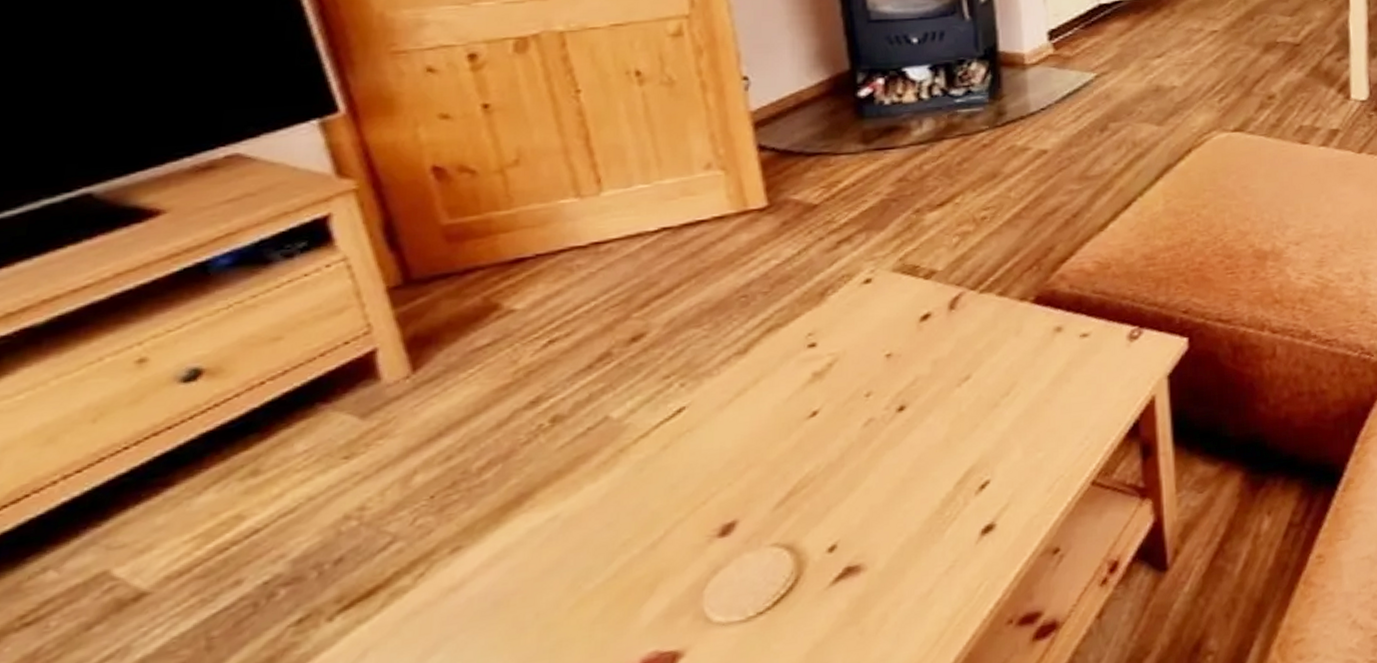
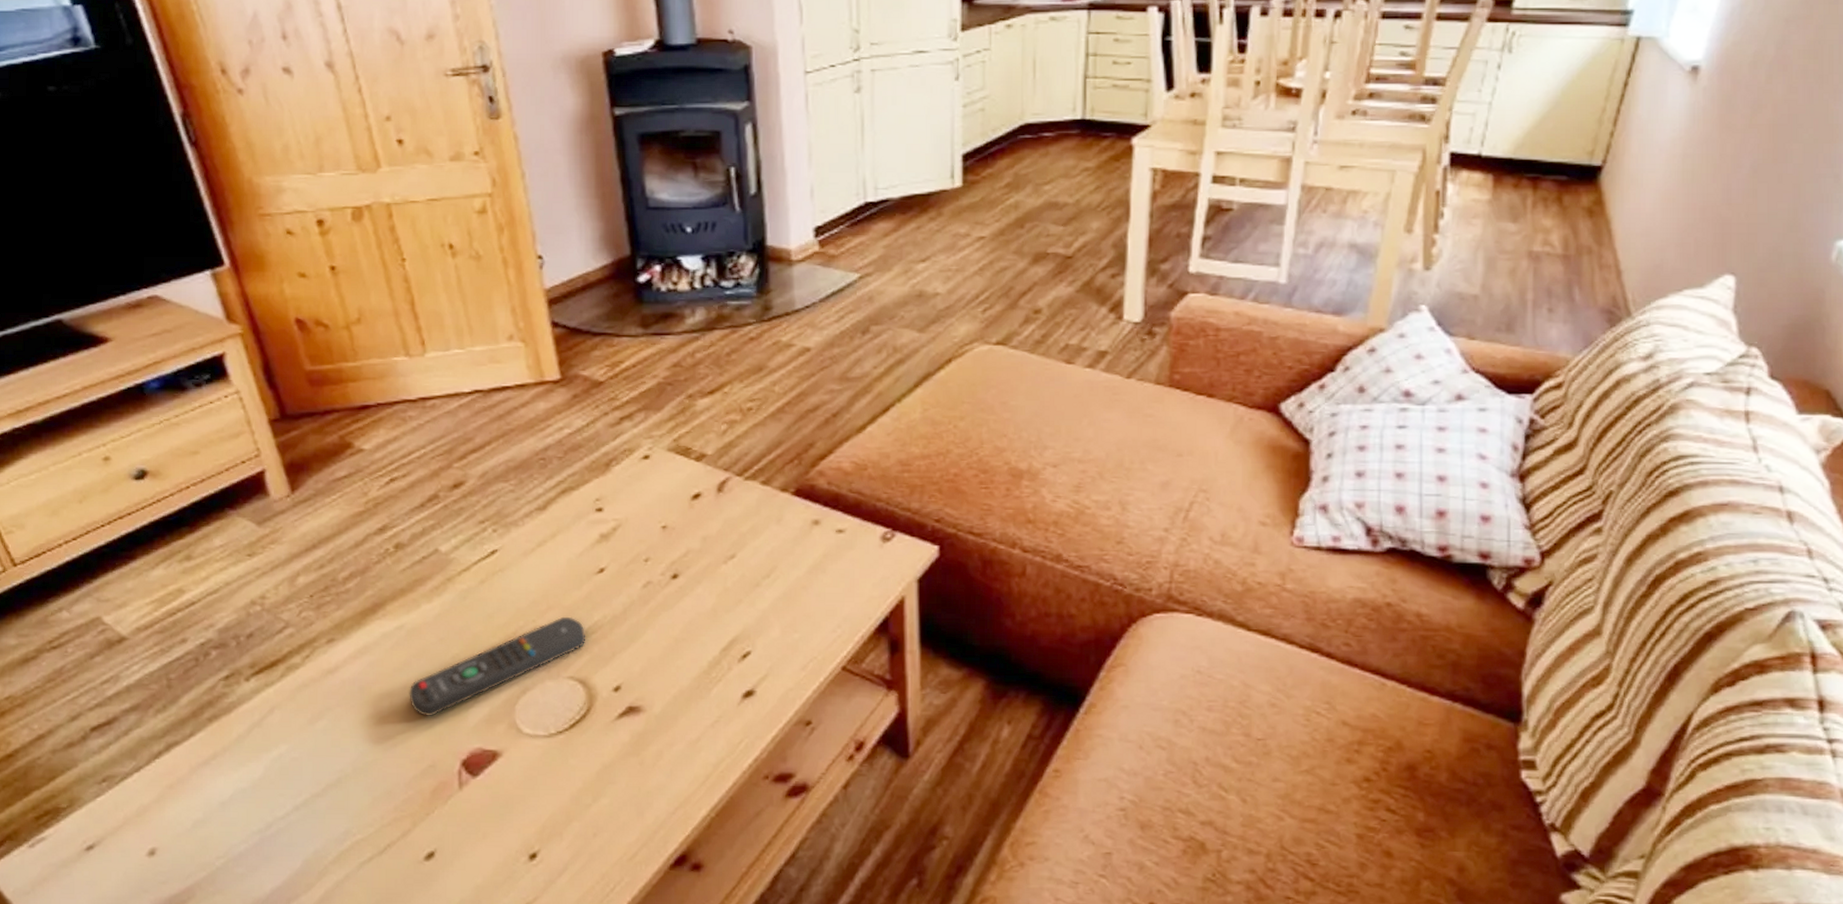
remote control: none [562,473,795,625] -> present [409,616,586,717]

